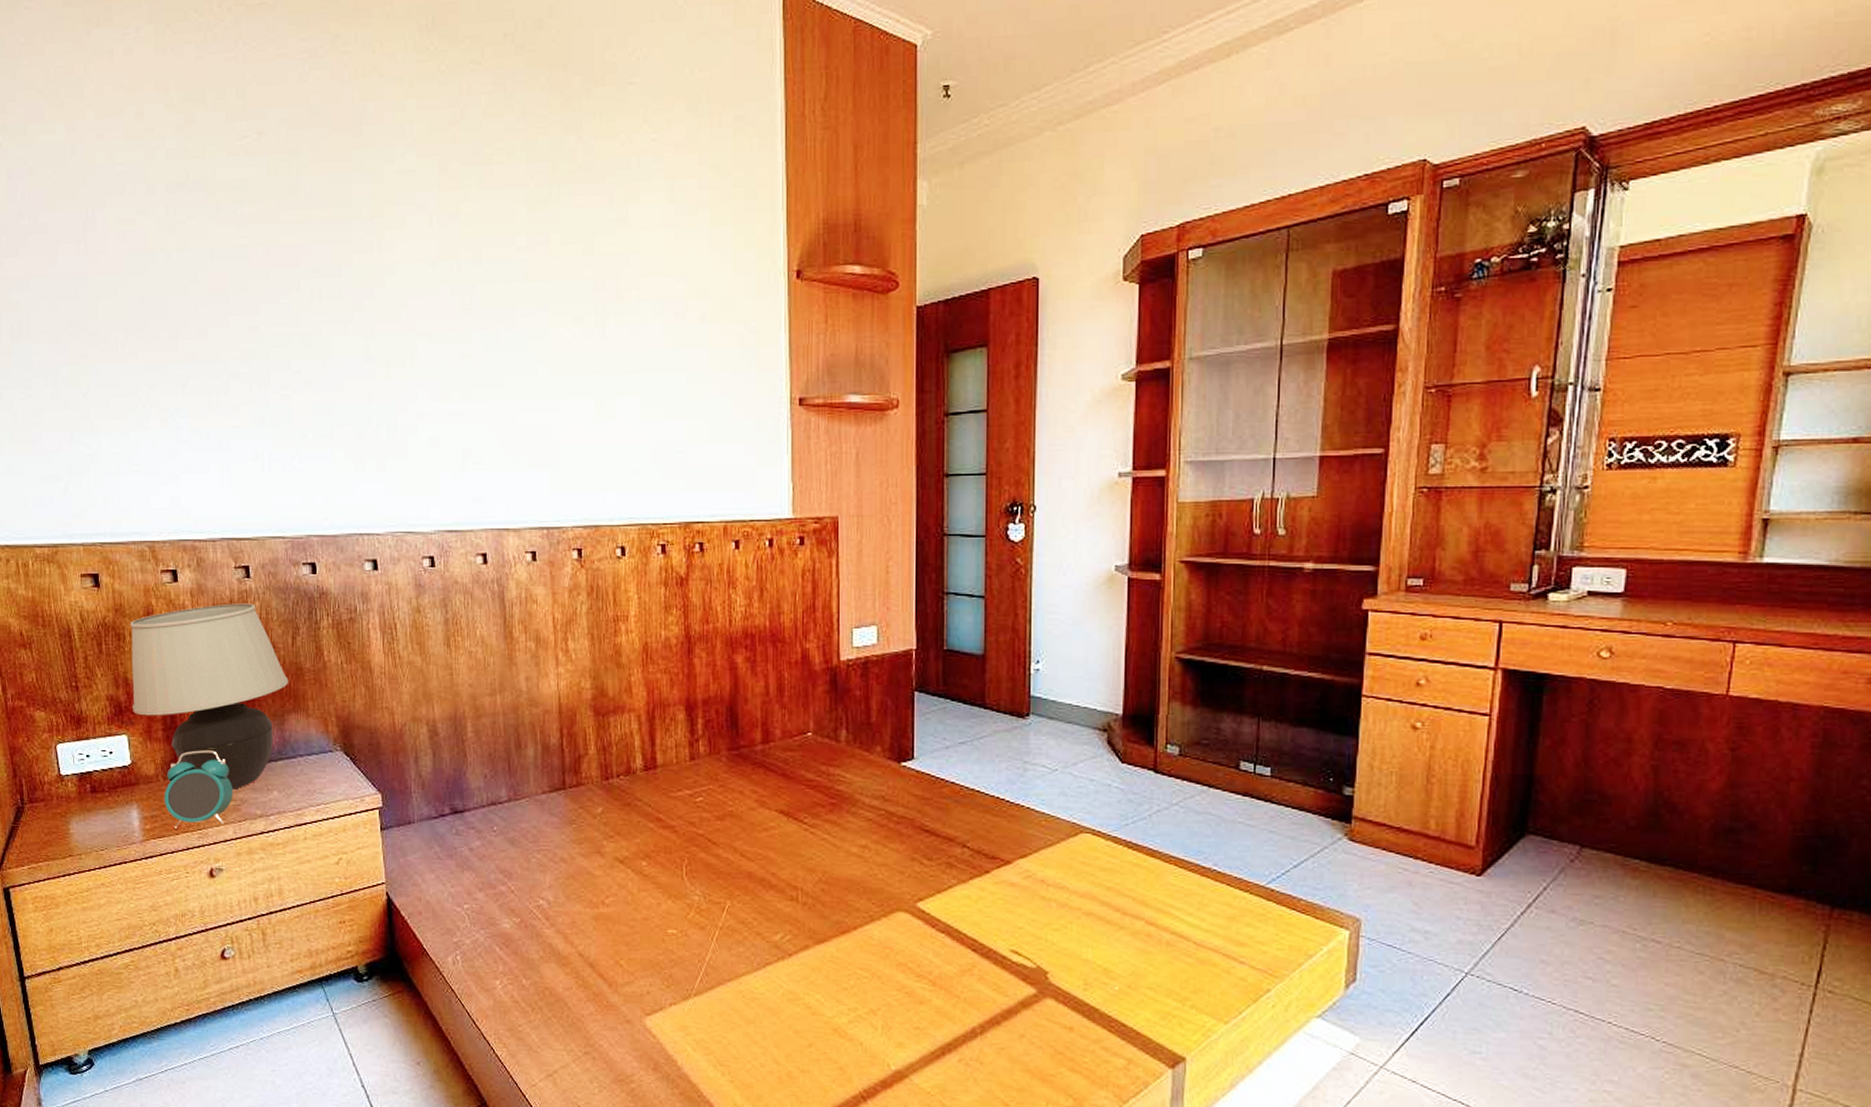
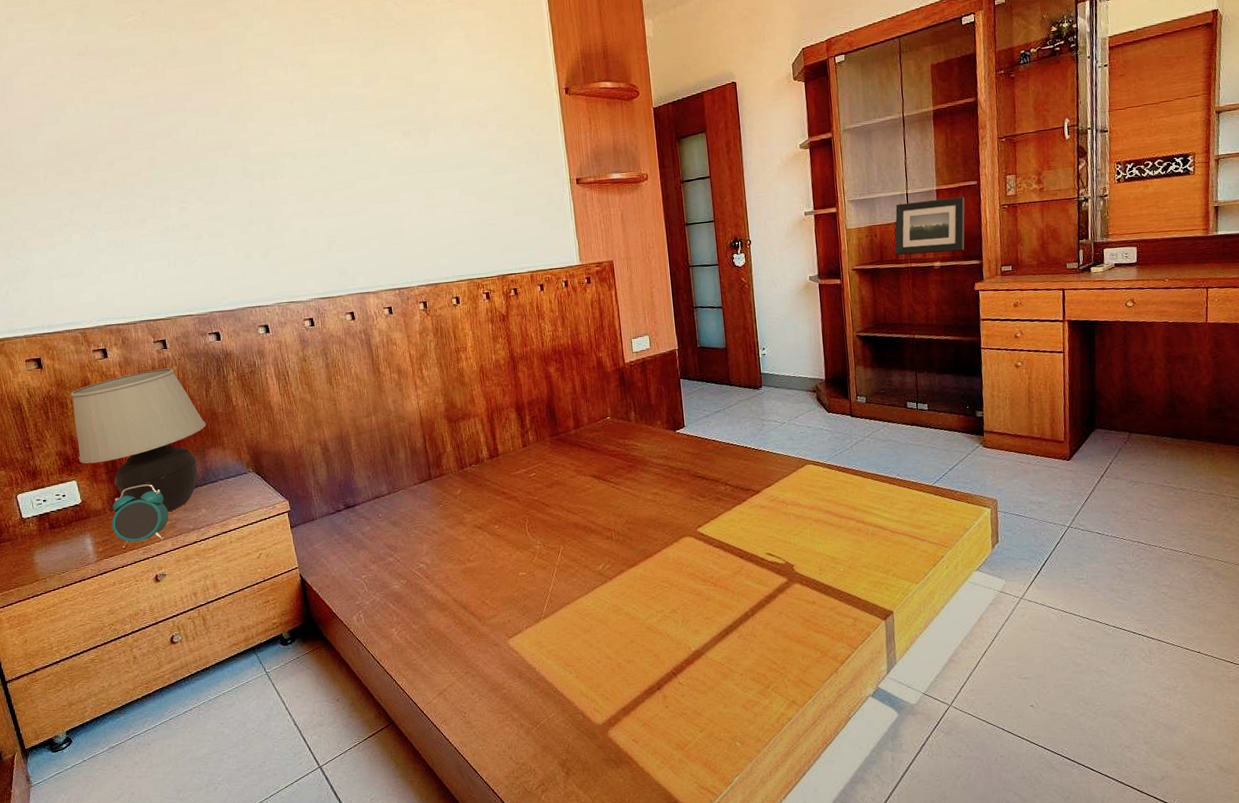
picture frame: none [1246,470,1361,549] -> present [895,196,965,256]

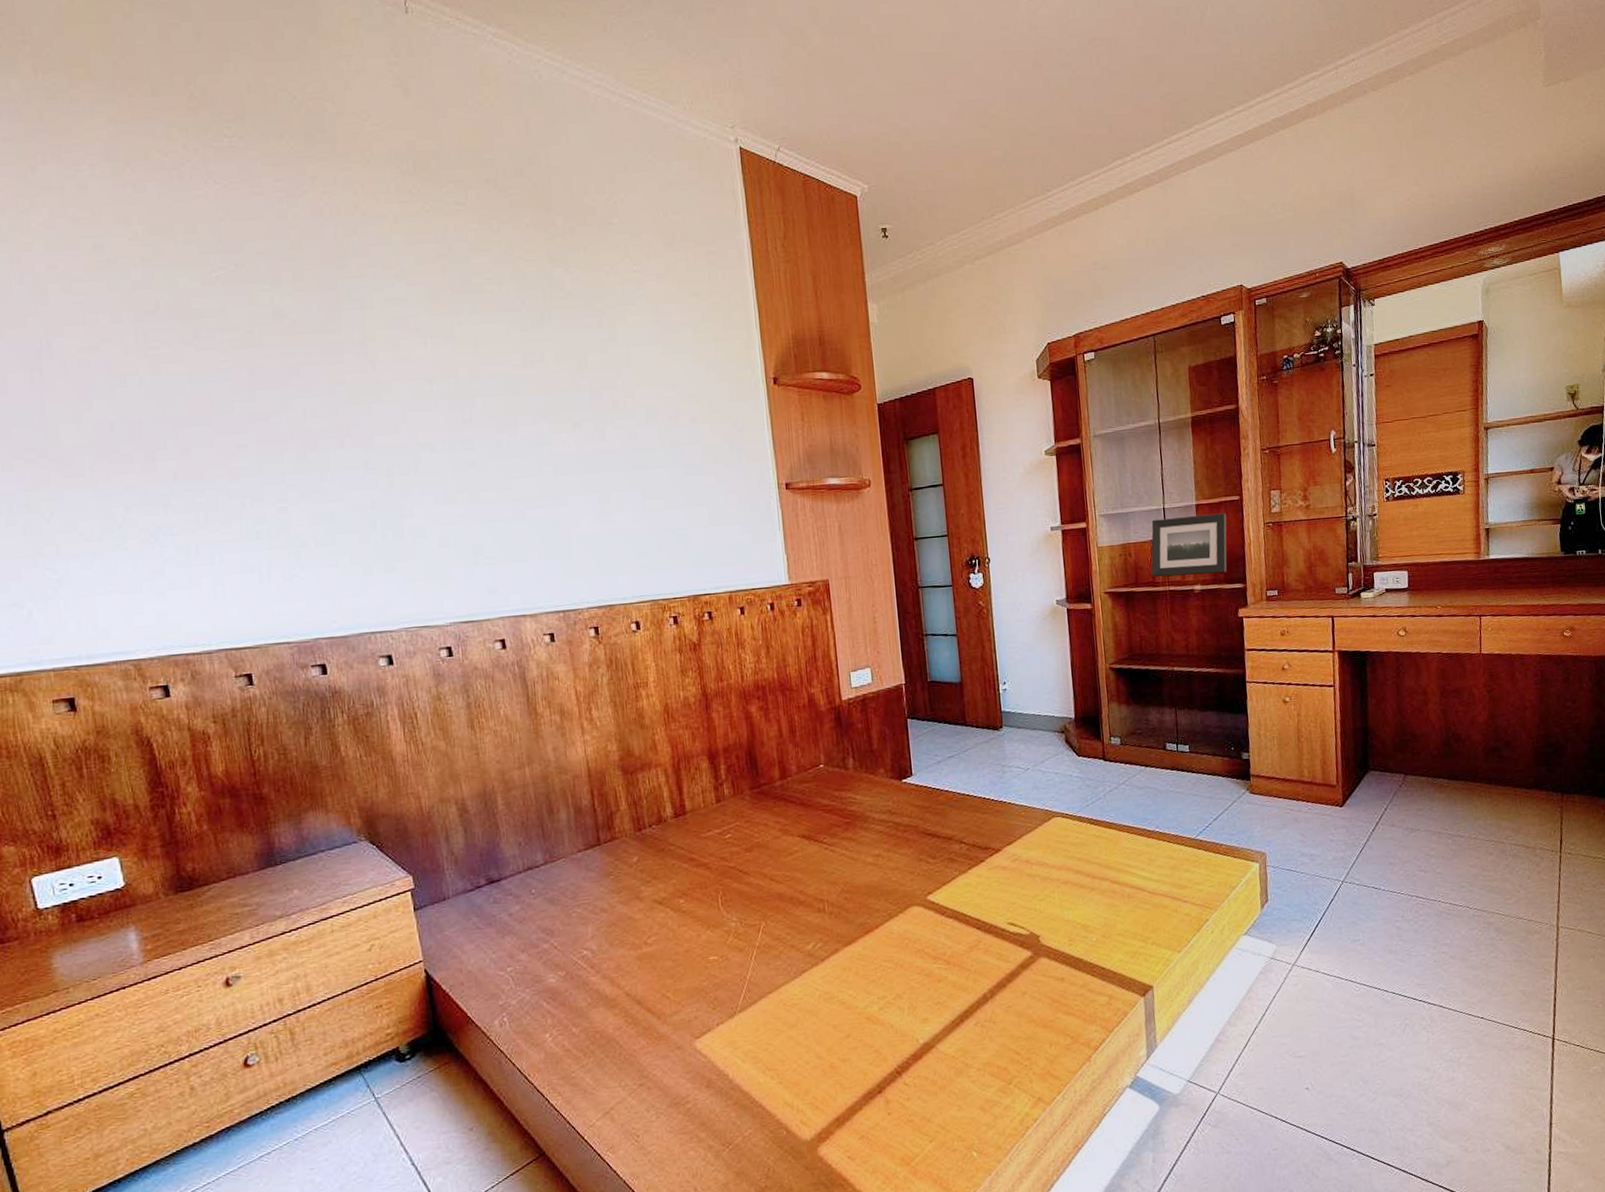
table lamp: present [71,368,207,512] -> none [116,709,304,895]
alarm clock: present [111,484,169,549] -> none [166,859,248,945]

